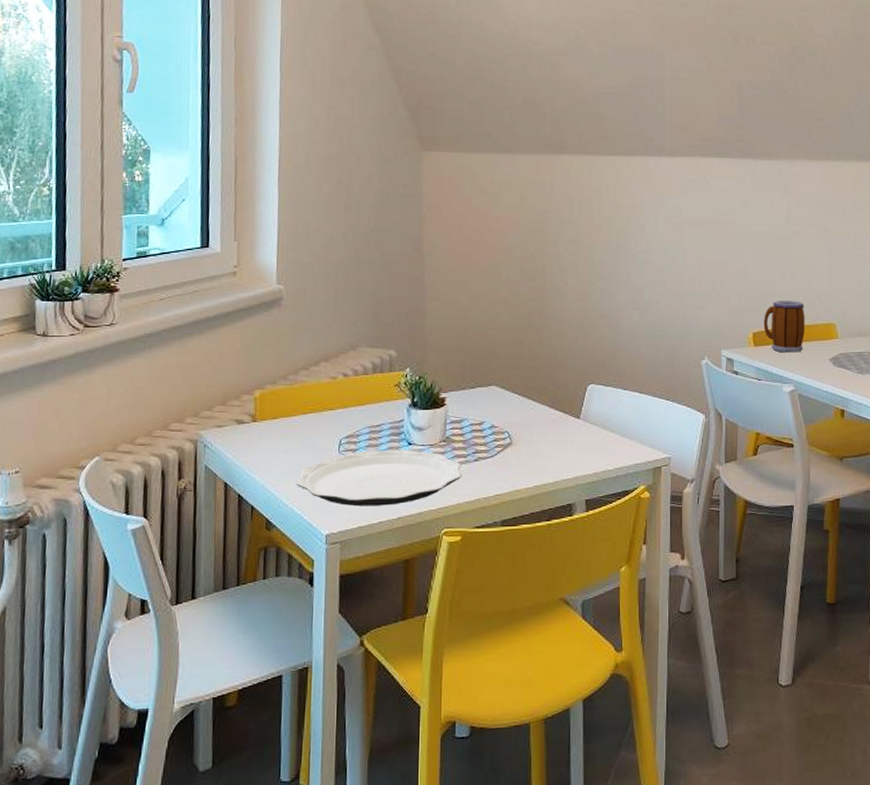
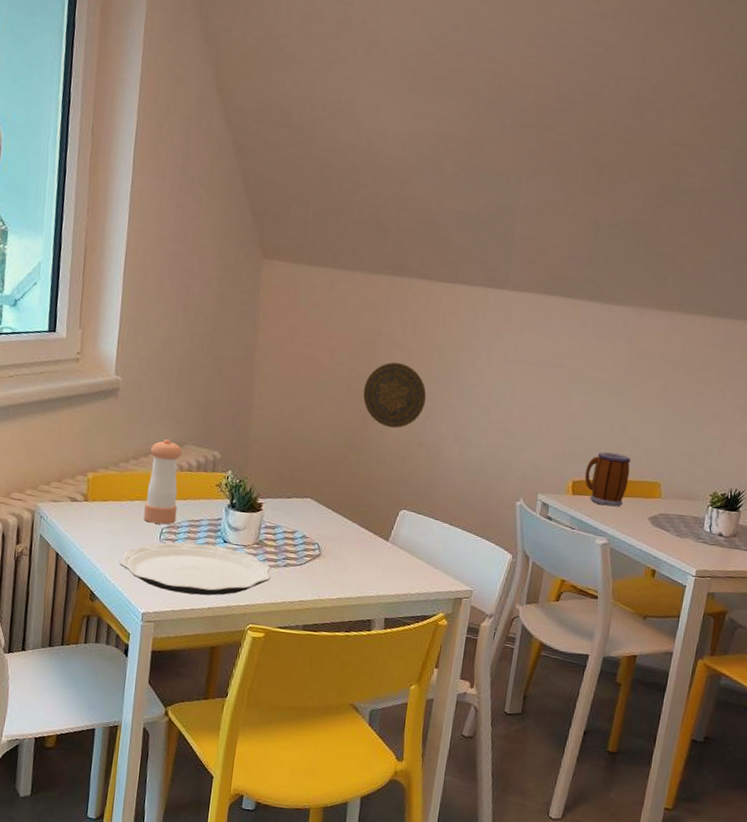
pepper shaker: none [319,344,355,435] -> present [143,438,182,525]
decorative plate: none [537,237,601,304] -> present [363,362,427,428]

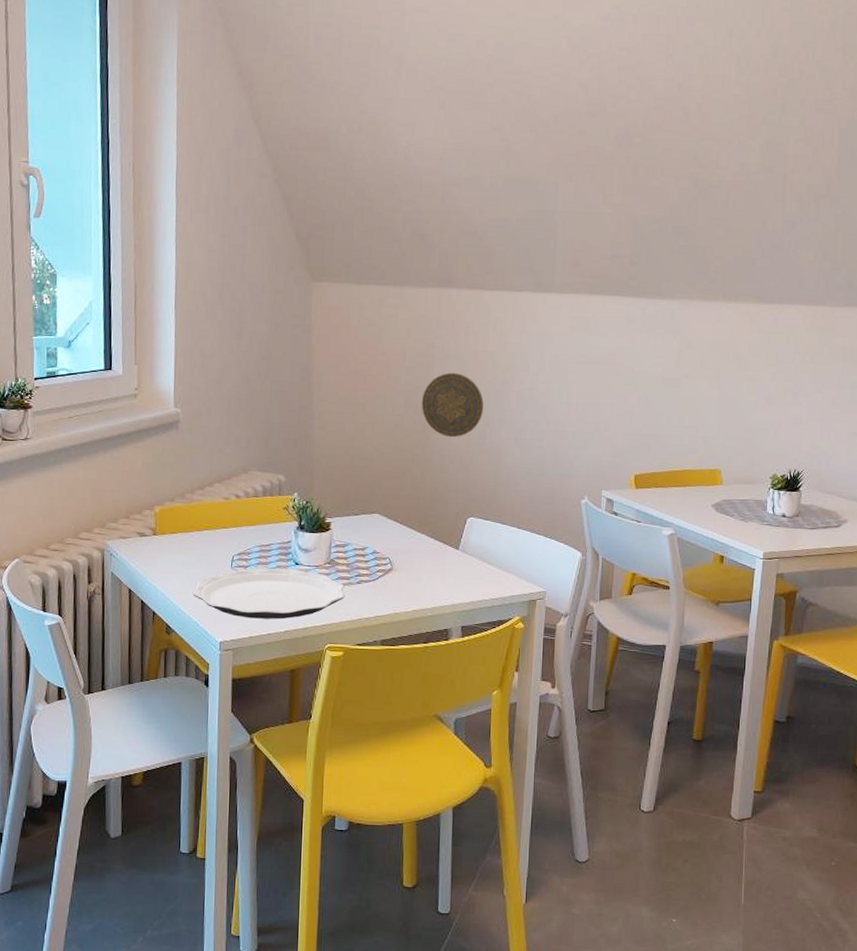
pepper shaker: present [143,438,182,525] -> none [213,466,247,552]
mug: present [584,452,631,507] -> none [646,444,690,497]

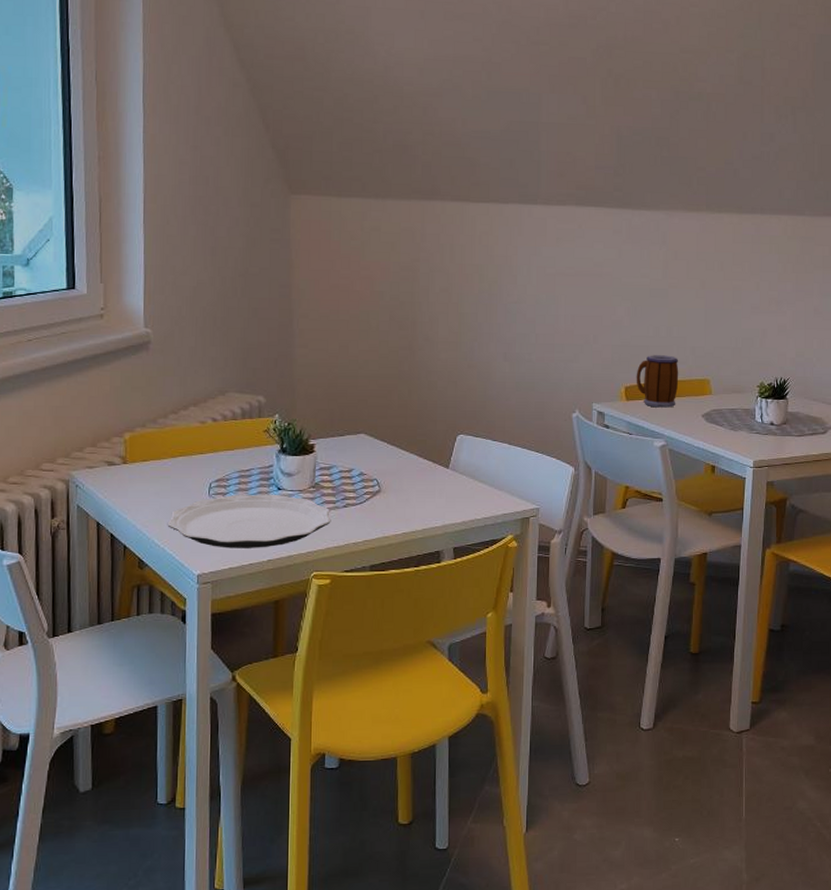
decorative plate: present [421,372,484,438] -> none [407,286,472,353]
mug: none [646,444,690,497] -> present [636,355,679,408]

